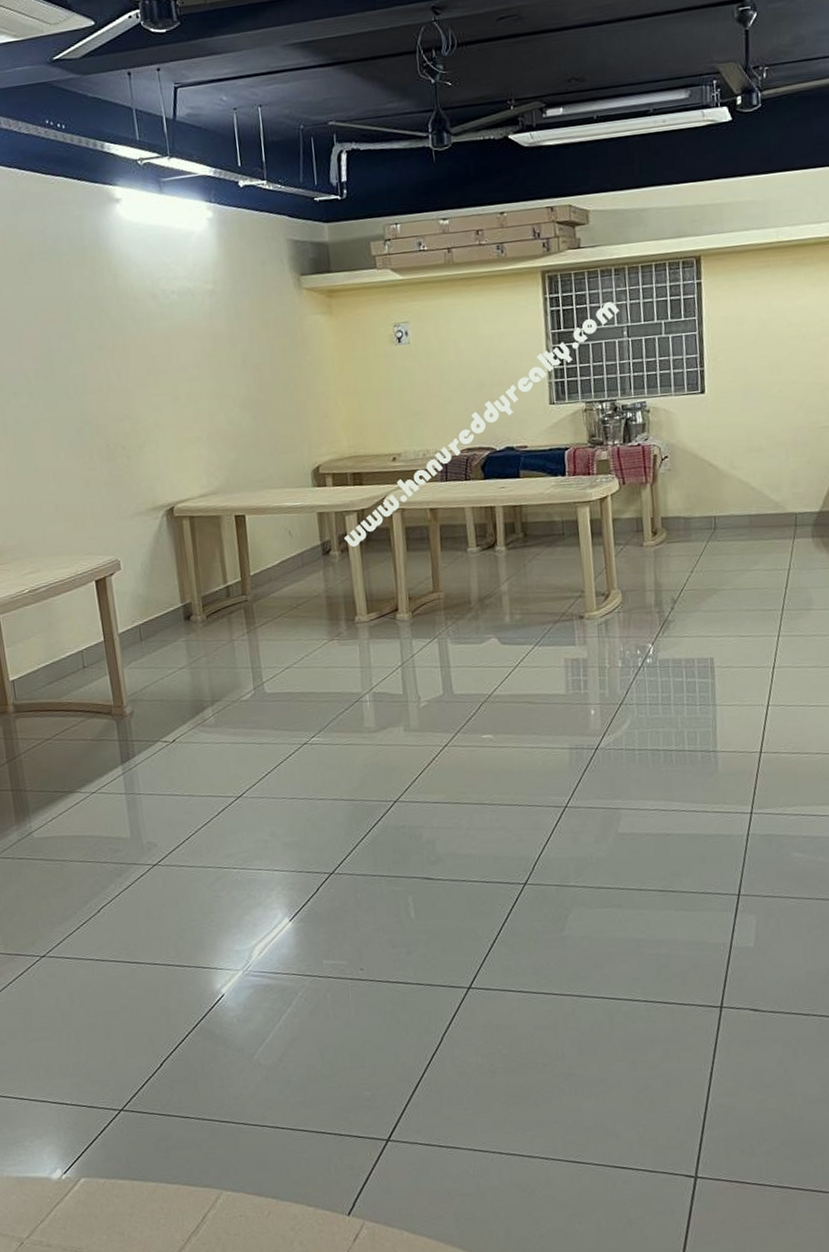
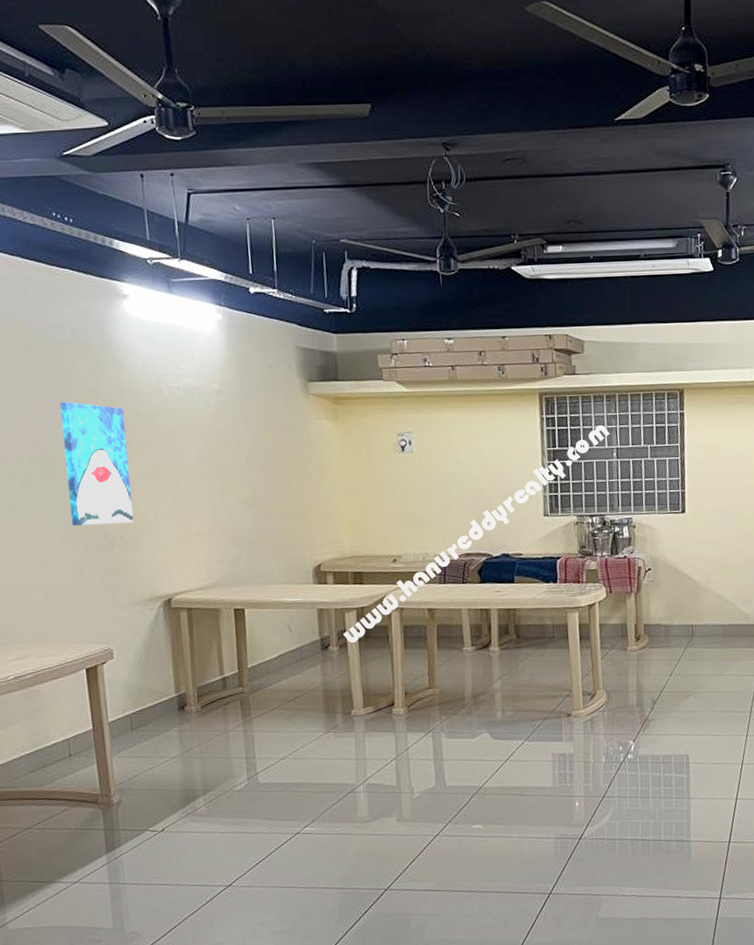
wall art: none [60,312,135,437] -> present [60,401,134,526]

